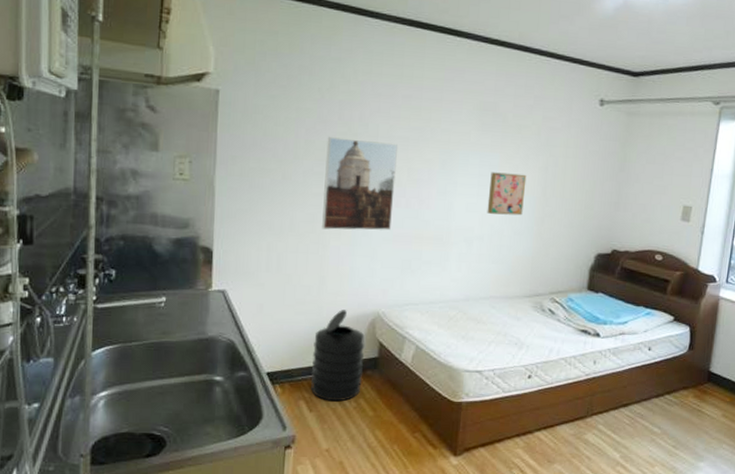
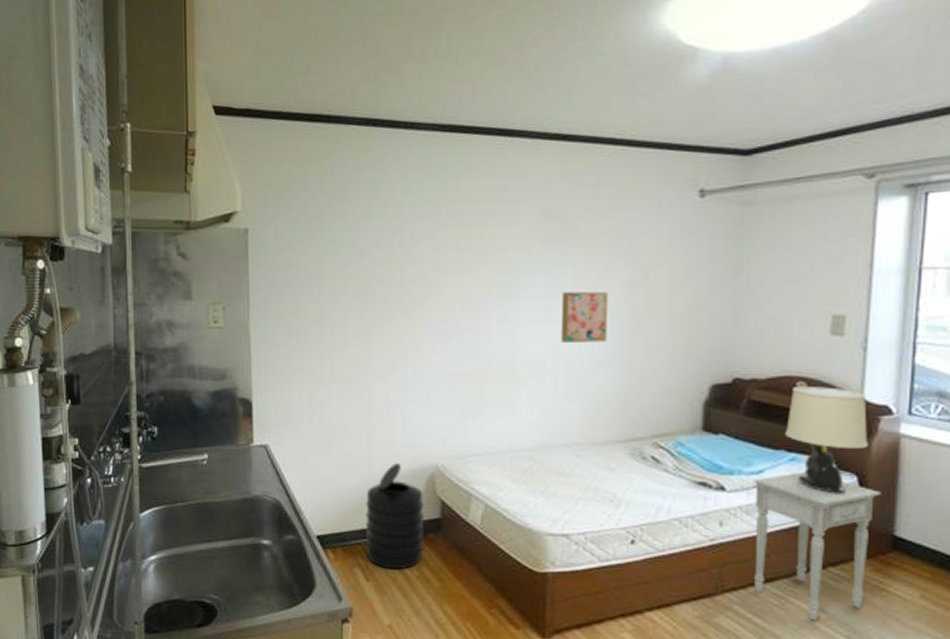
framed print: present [322,137,397,231] -> none [366,268,446,372]
nightstand: none [614,323,704,435] -> present [753,471,881,621]
table lamp: none [644,258,700,341] -> present [784,387,869,495]

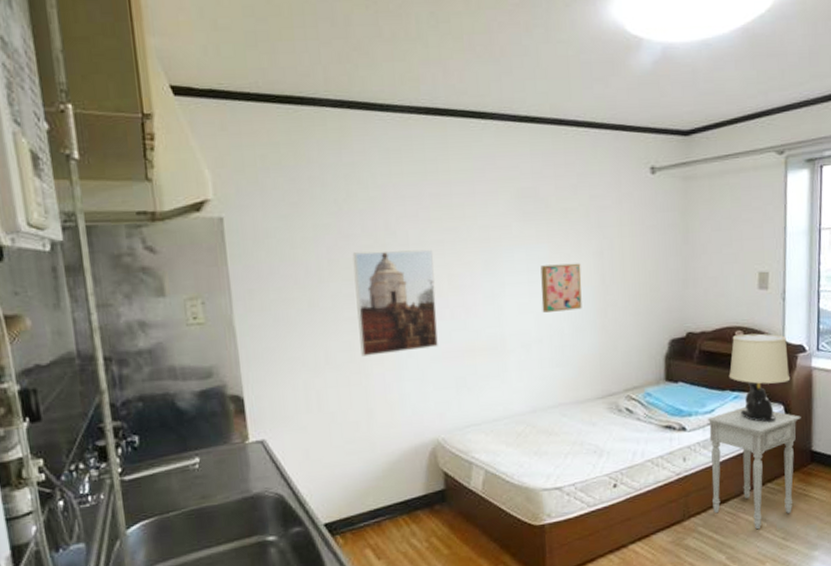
trash can: present [365,463,424,570] -> none [371,442,431,545]
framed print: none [366,268,446,372] -> present [352,249,438,357]

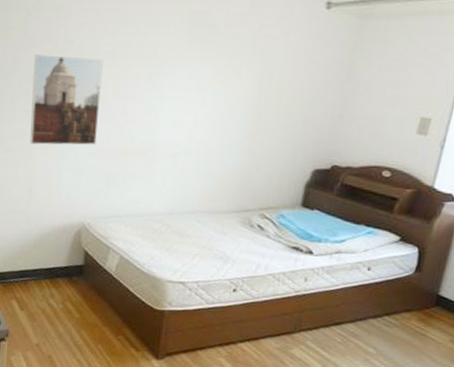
wall art: present [540,263,582,313] -> none [194,85,239,130]
nightstand: present [707,406,801,530] -> none [324,242,435,355]
table lamp: present [728,333,791,422] -> none [366,175,437,262]

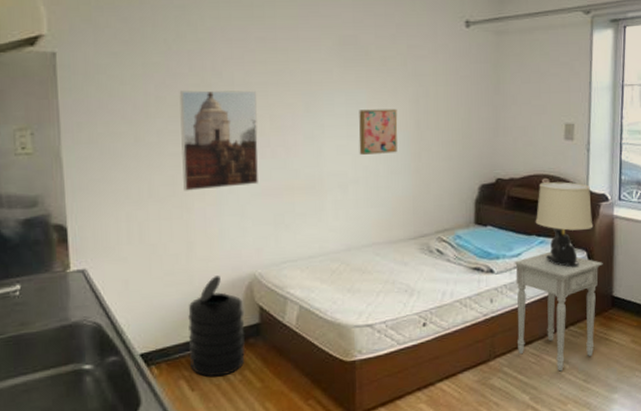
trash can: none [21,220,71,303] -> present [188,276,245,377]
wall art: none [194,85,239,130] -> present [359,108,398,155]
nightstand: none [324,242,435,355] -> present [514,251,603,372]
table lamp: none [366,175,437,262] -> present [535,182,594,268]

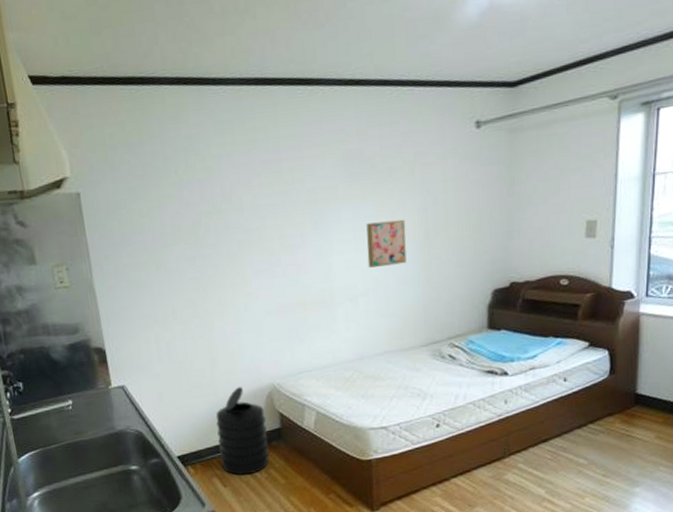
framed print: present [179,90,259,191] -> none [193,213,272,312]
nightstand: present [514,251,603,372] -> none [529,352,626,467]
table lamp: present [535,182,594,268] -> none [552,281,617,367]

